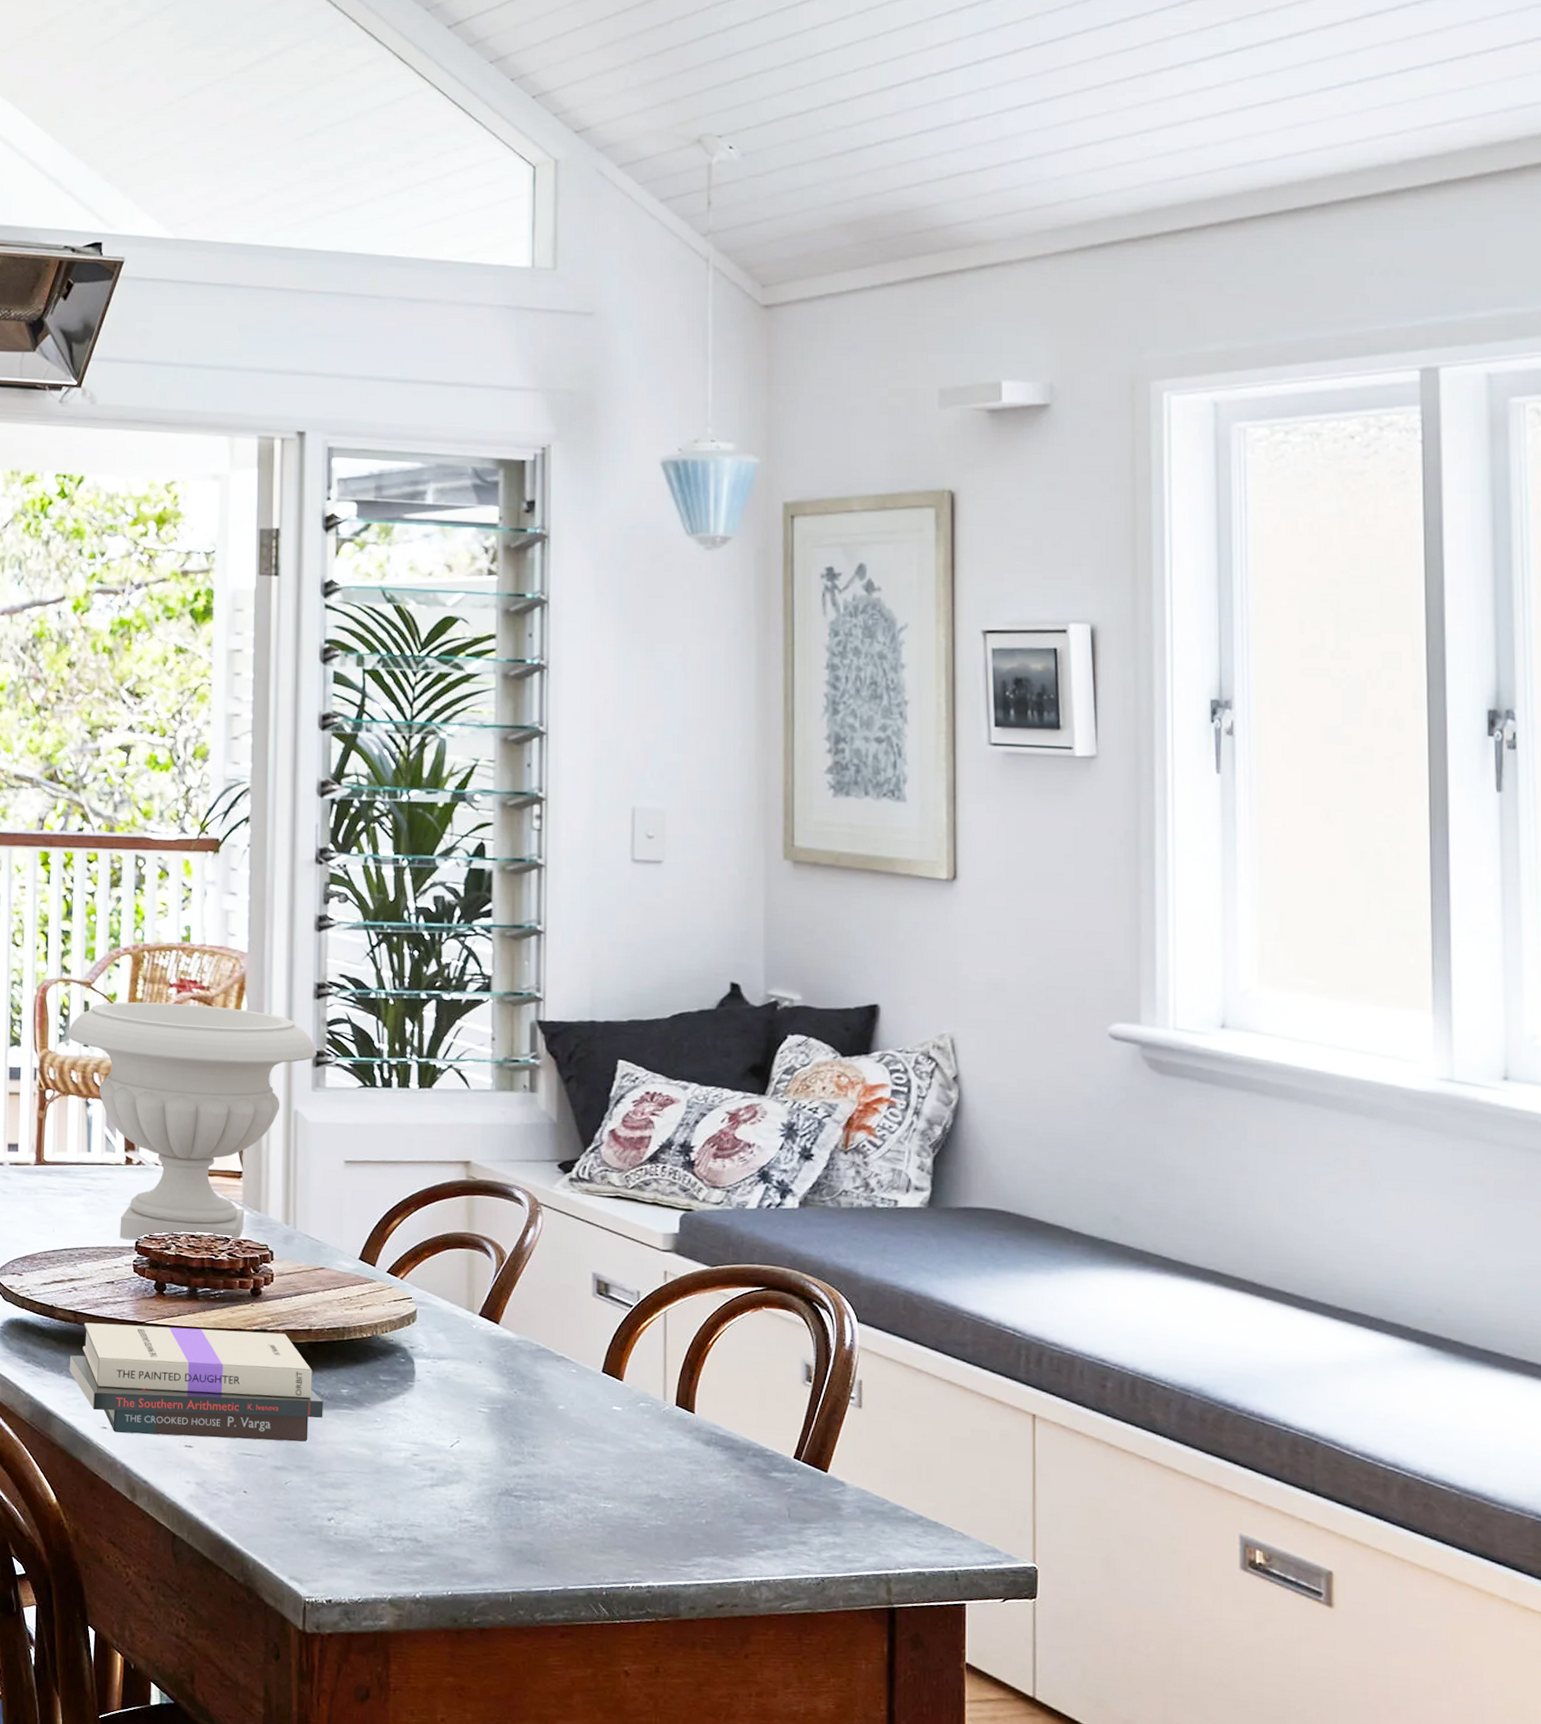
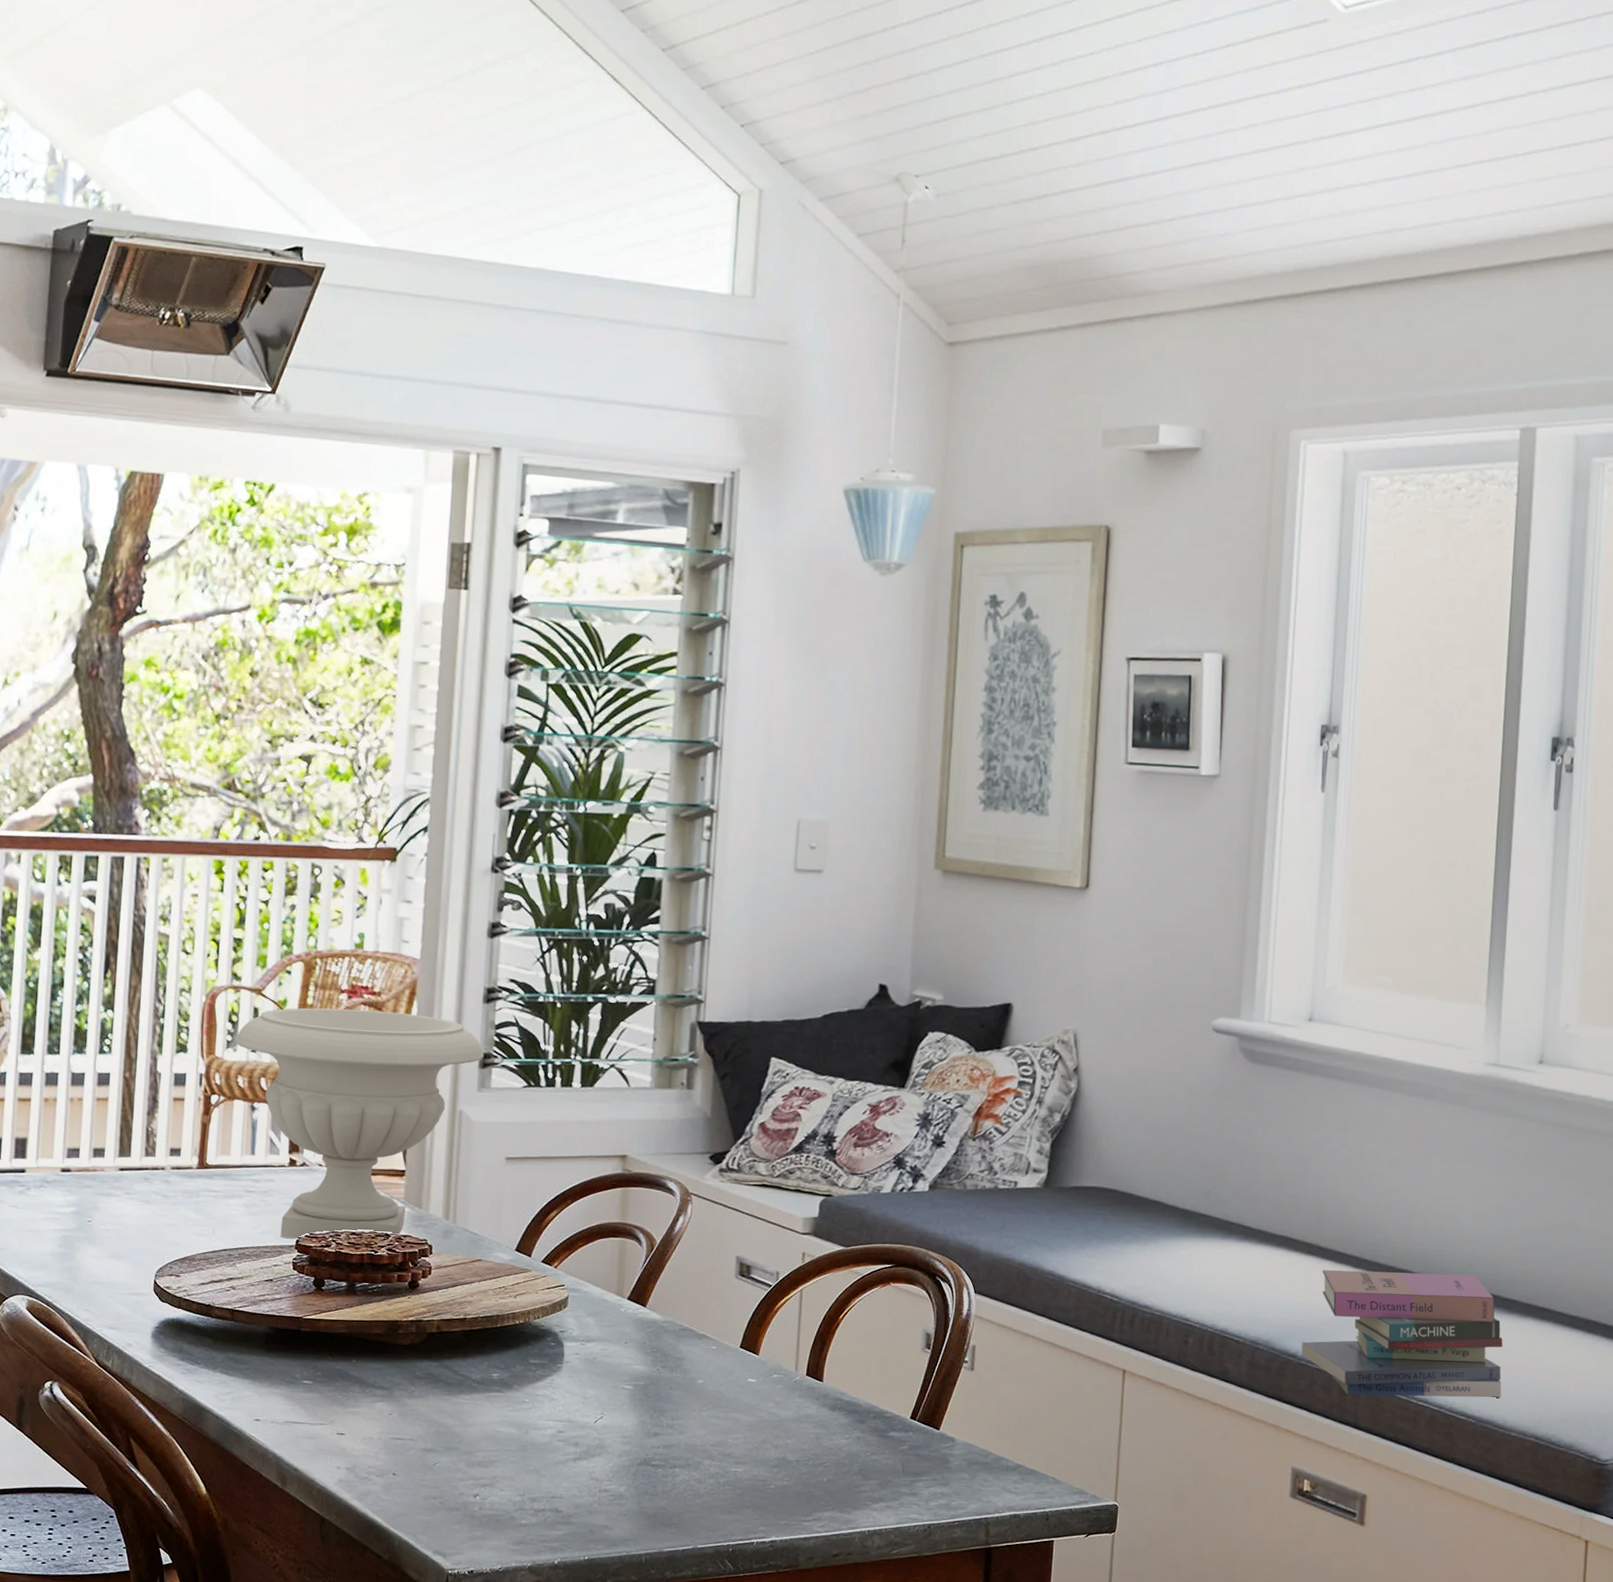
books: present [69,1322,323,1442] -> none [224,1319,475,1425]
books: none [1240,1310,1490,1466] -> present [1301,1269,1503,1398]

